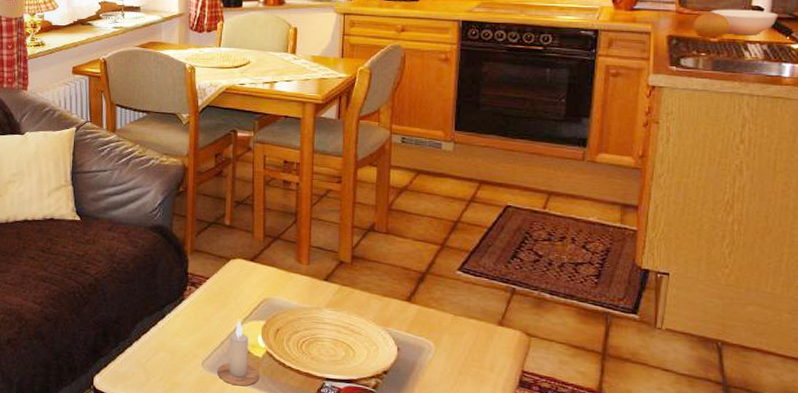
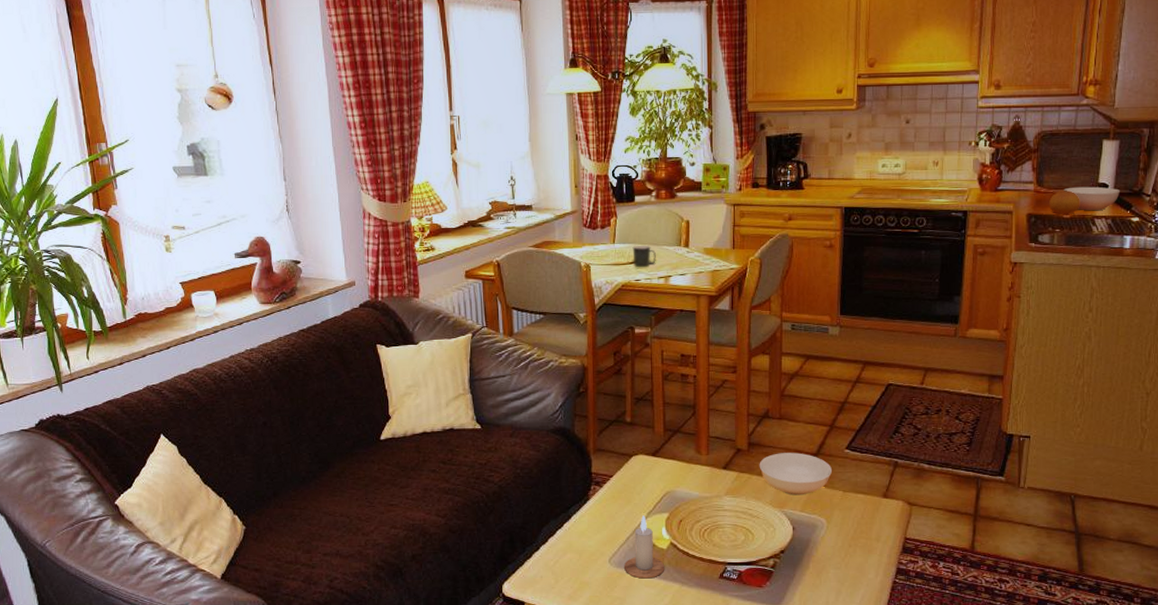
mug: none [238,50,262,74] -> present [632,246,656,269]
bowl: none [363,269,443,315] -> present [759,452,833,495]

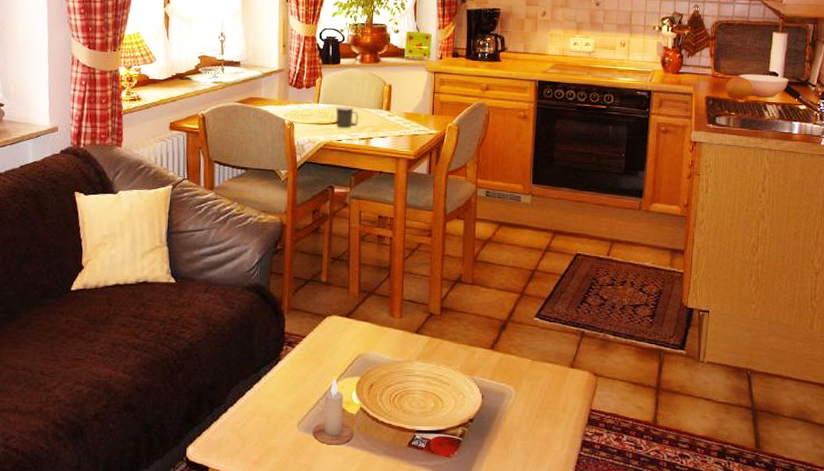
bowl: present [759,452,833,495] -> none [451,319,522,363]

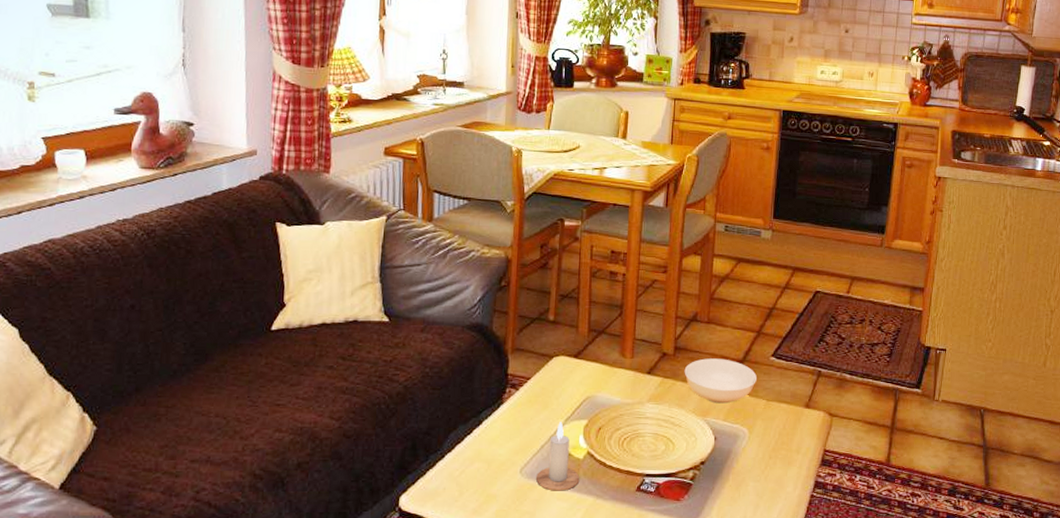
mug: present [336,107,358,130] -> none [567,134,592,159]
bowl: none [451,319,522,363] -> present [684,358,758,404]
fruit: present [726,76,753,99] -> none [972,109,1000,134]
bowl: present [738,74,789,97] -> none [985,108,1035,132]

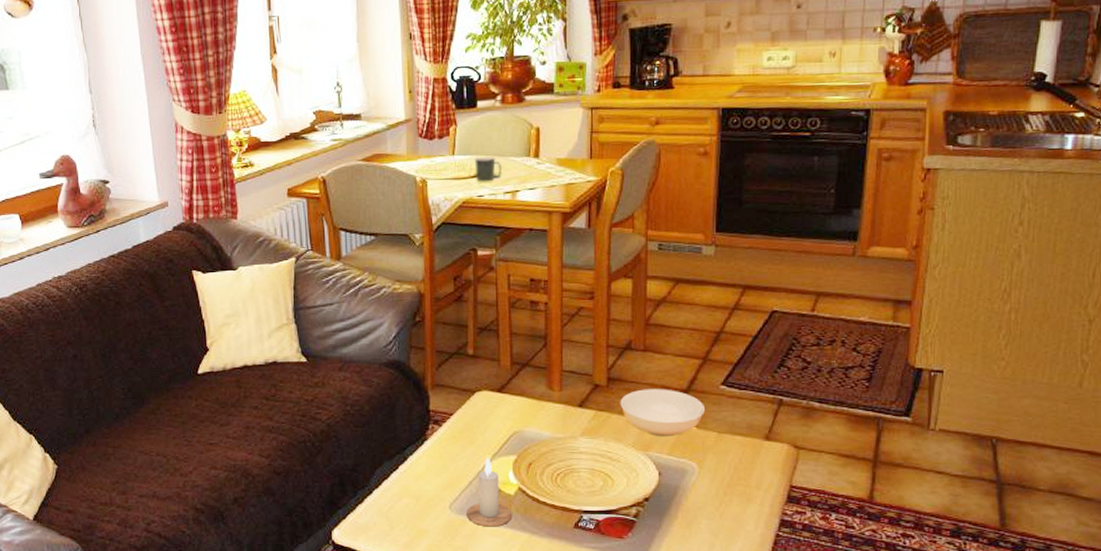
mug: none [567,134,592,159] -> present [474,157,501,184]

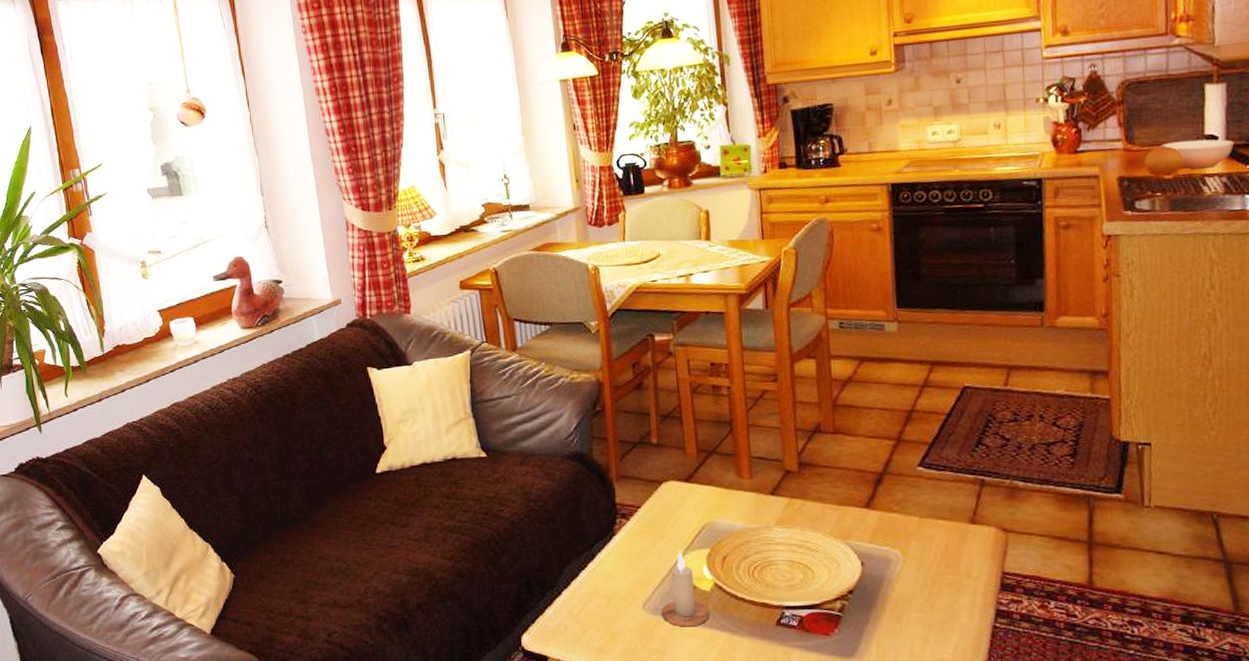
mug: present [474,157,501,184] -> none [645,241,674,269]
bowl: present [620,389,706,437] -> none [813,472,904,524]
fruit: none [972,81,1011,111] -> present [1144,145,1185,175]
bowl: none [990,76,1062,105] -> present [1161,139,1235,169]

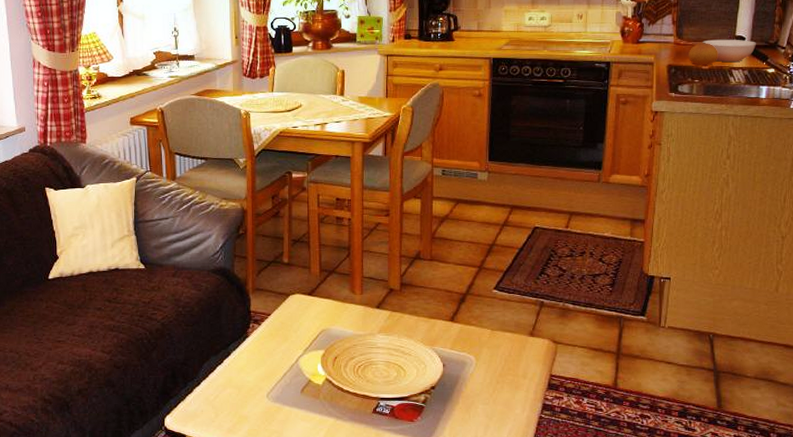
candle: present [661,552,710,627] -> none [282,352,321,413]

